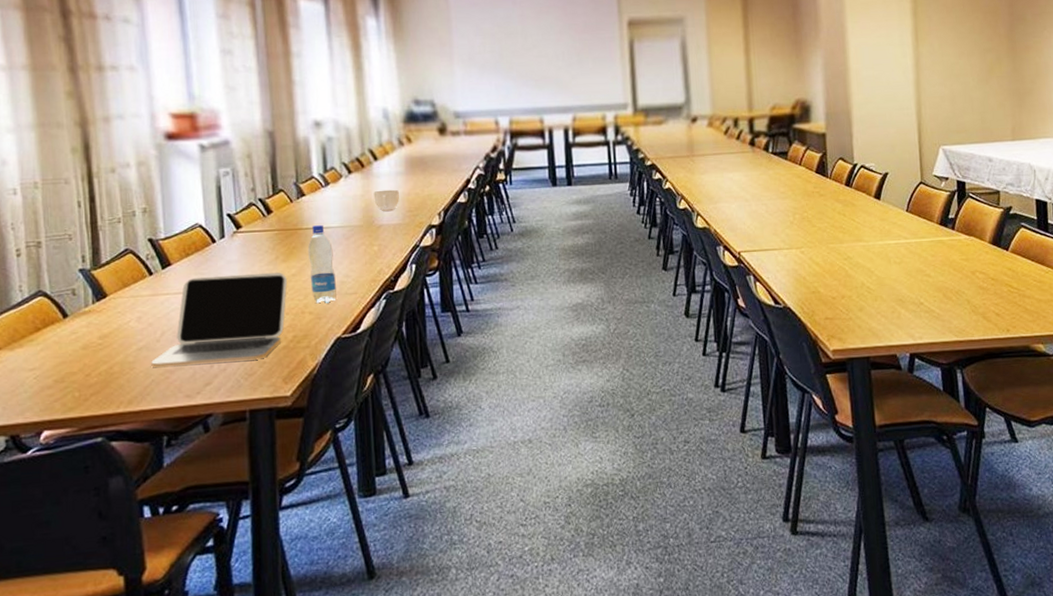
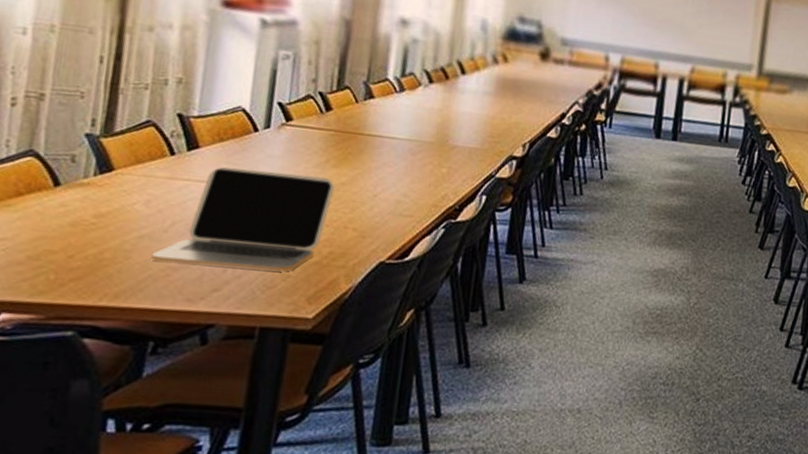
bottle: present [307,224,337,304] -> none [360,132,395,222]
cup: present [374,189,399,212] -> none [452,107,483,134]

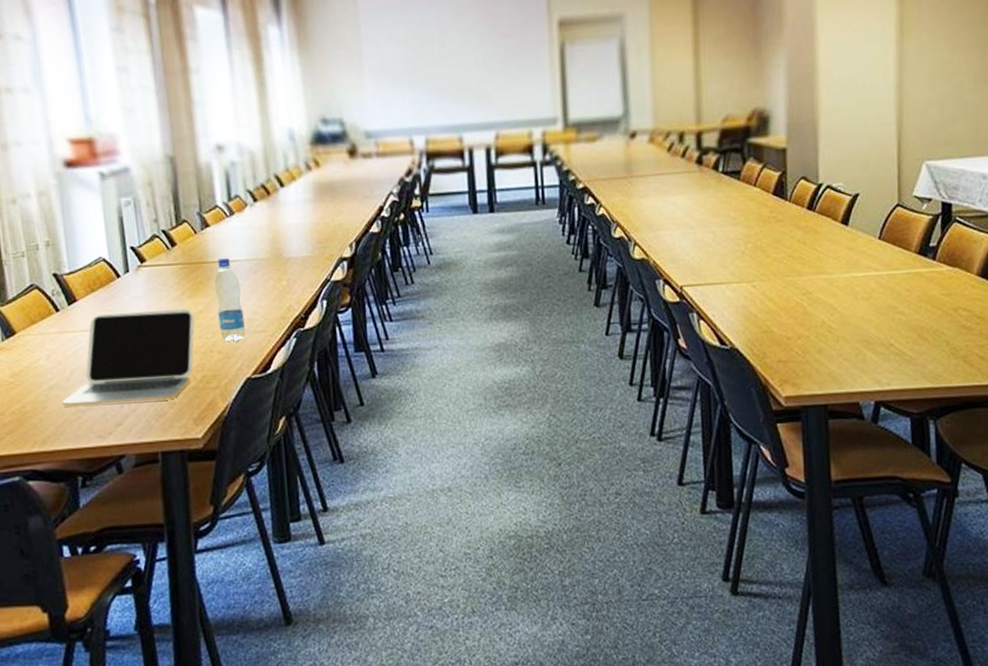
bottle: none [360,132,395,222] -> present [213,257,245,342]

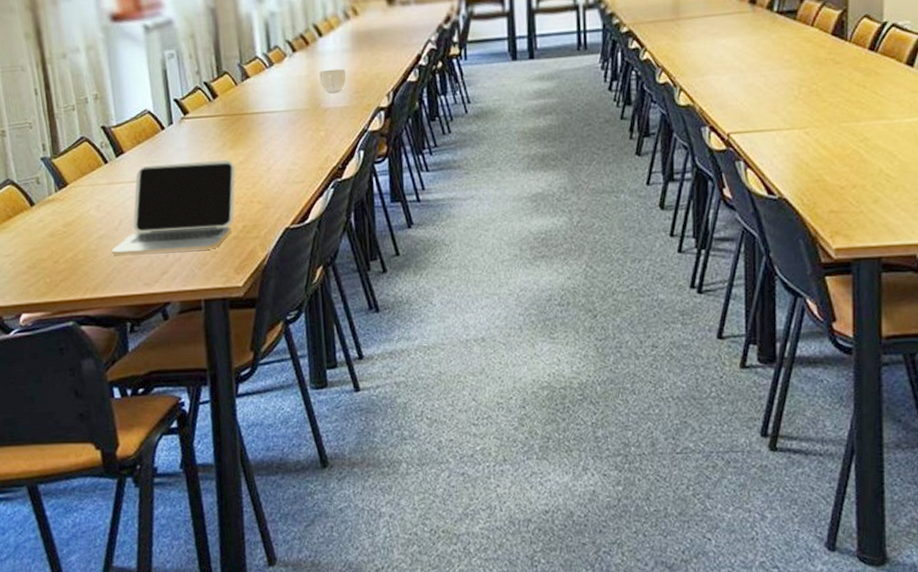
bottle: present [213,257,245,342] -> none [253,108,284,193]
cup: none [281,218,308,244] -> present [319,68,346,94]

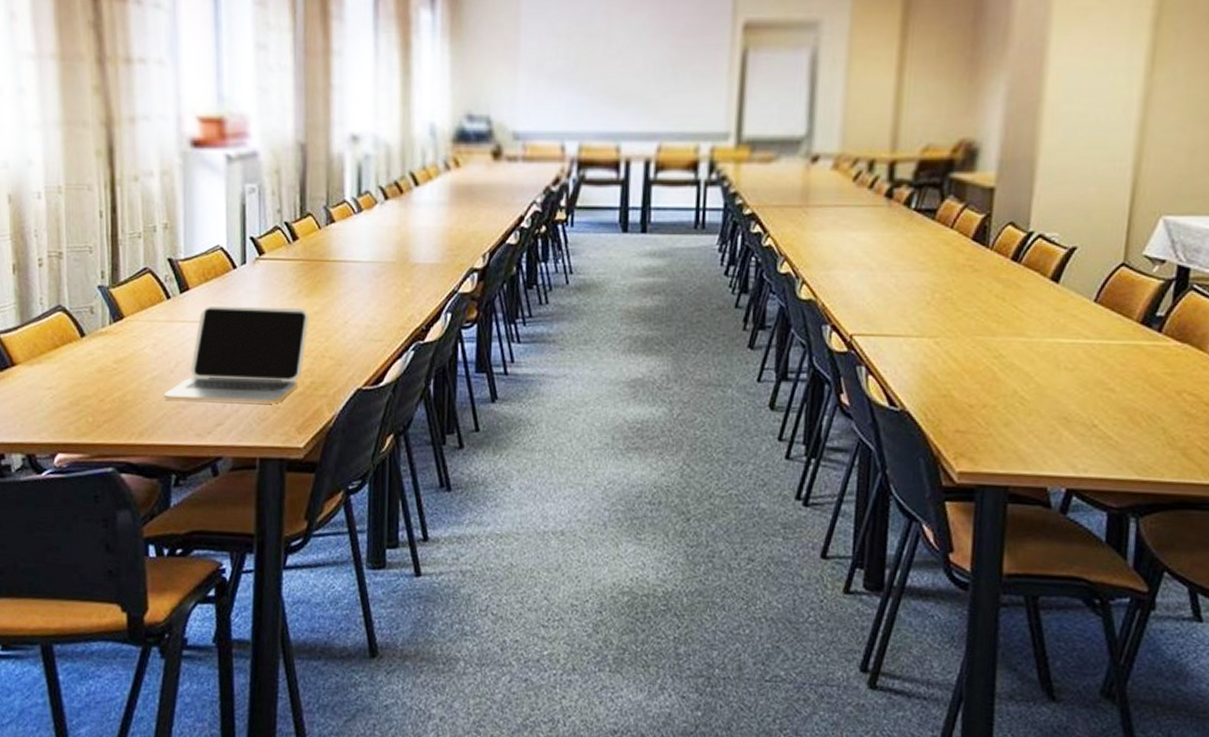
cup: present [319,68,346,94] -> none [411,222,440,249]

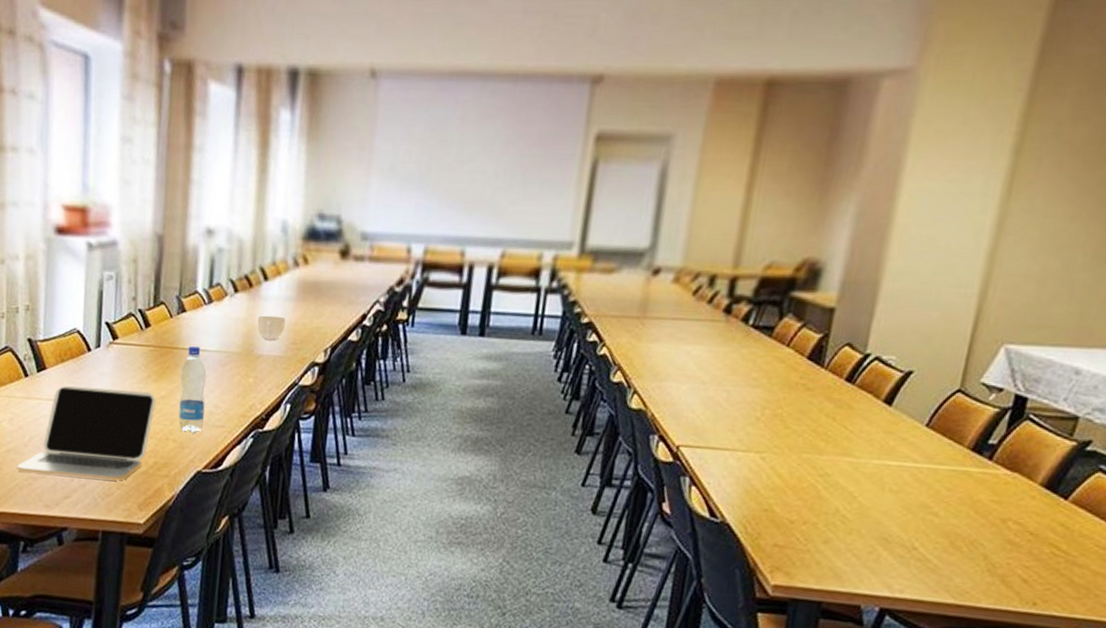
bottle: none [333,257,361,349] -> present [178,345,207,433]
cup: none [411,222,440,249] -> present [257,315,285,341]

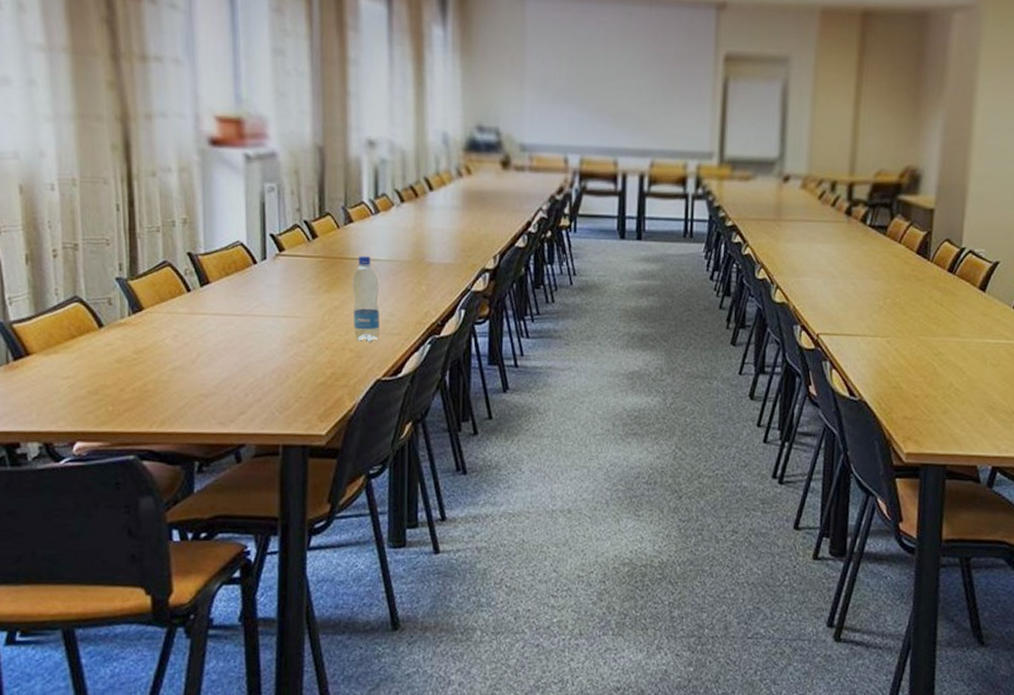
laptop: present [17,385,156,481] -> none [186,299,330,394]
cup: present [257,315,285,341] -> none [426,224,453,249]

